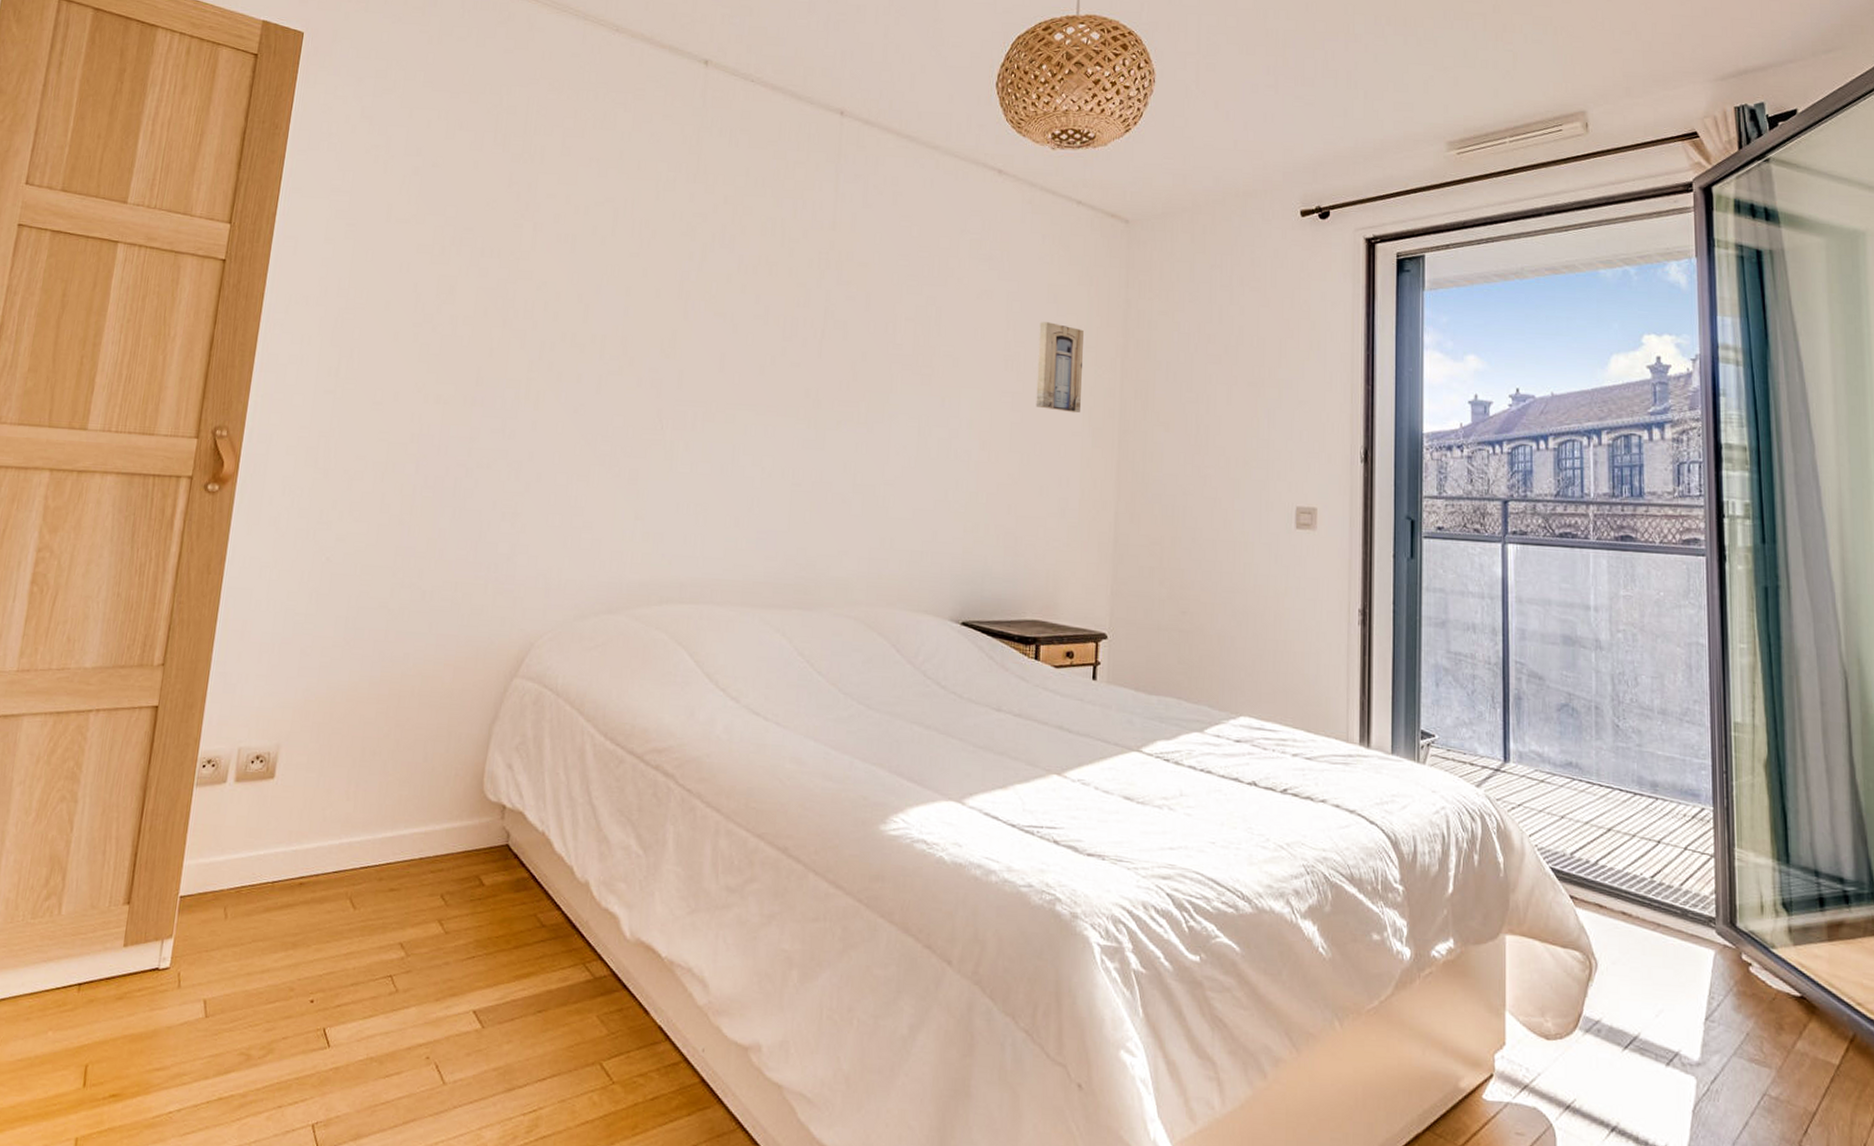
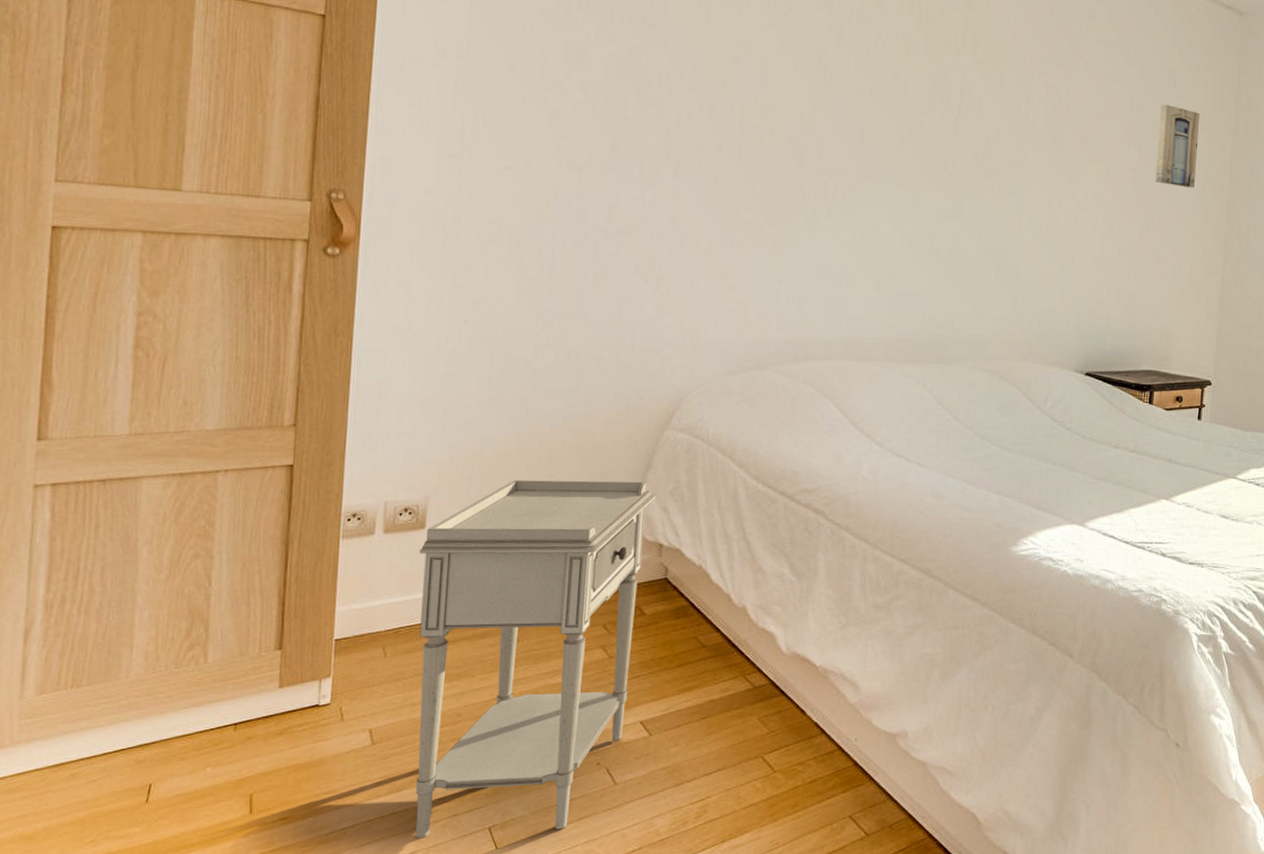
nightstand: none [239,728,502,1134] -> present [415,479,657,839]

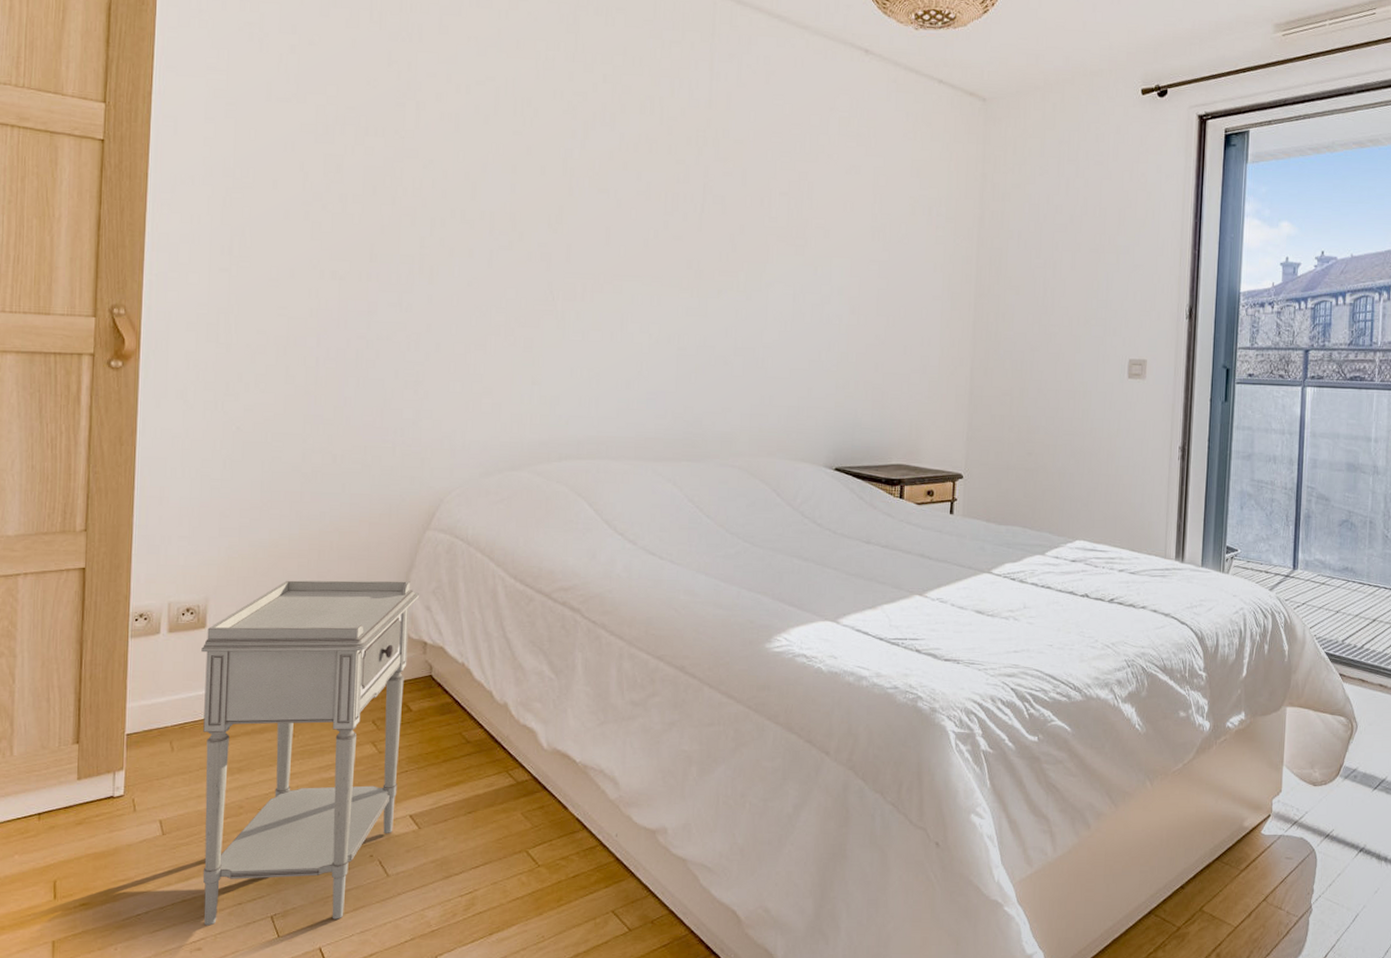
wall art: present [1155,104,1200,189] -> none [900,195,944,279]

